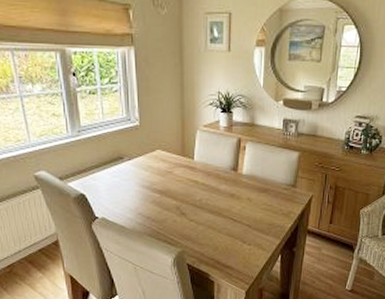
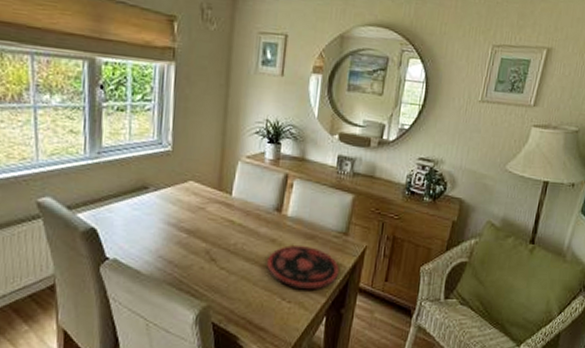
plate: none [228,199,290,234] -> present [267,245,340,290]

